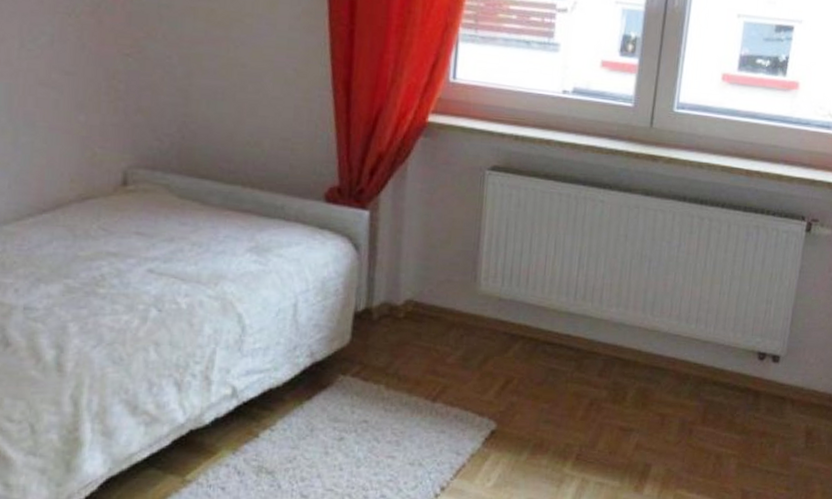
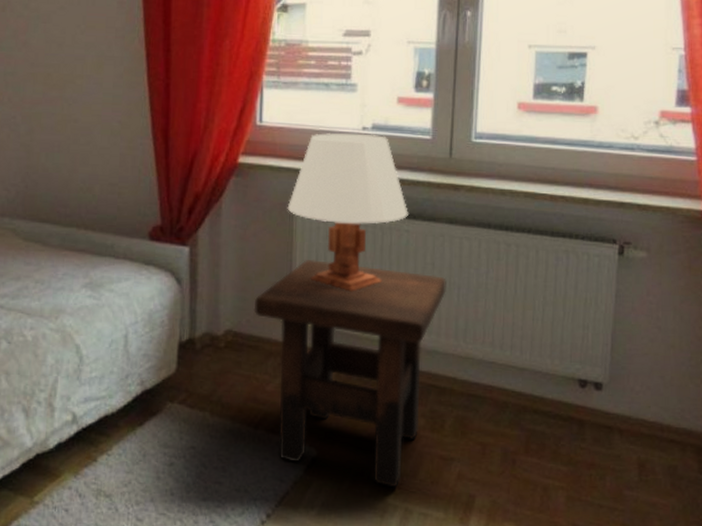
side table: none [437,227,638,459] -> present [253,259,446,488]
table lamp: none [478,94,605,262] -> present [287,133,408,292]

